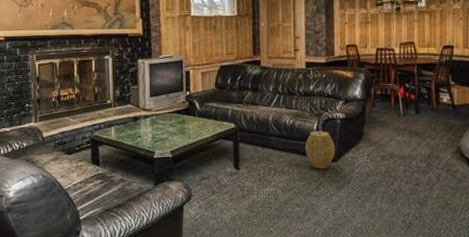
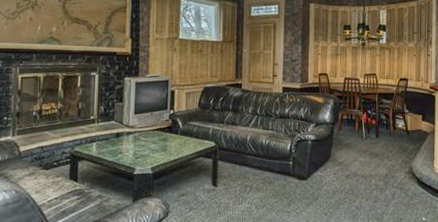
woven basket: present [304,130,335,169] -> none [278,150,306,187]

